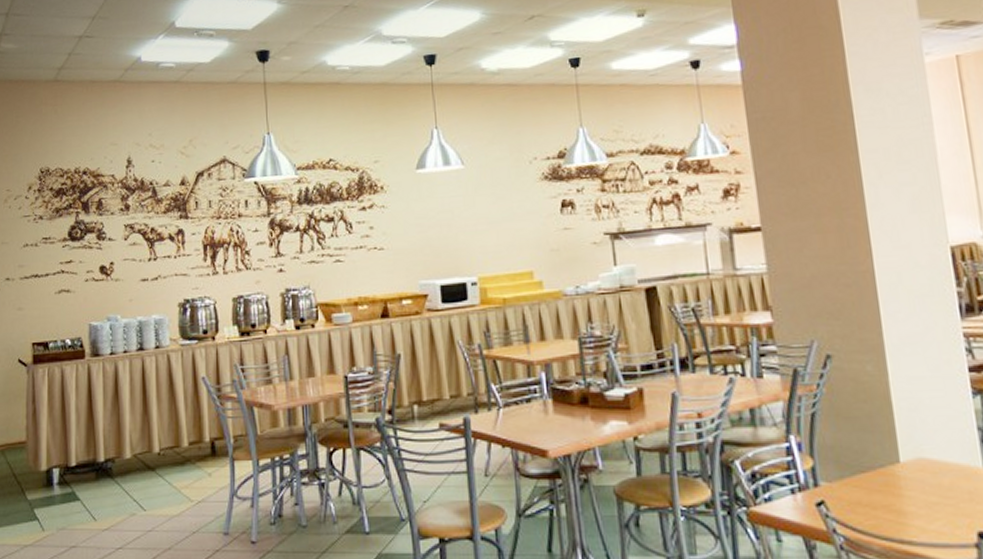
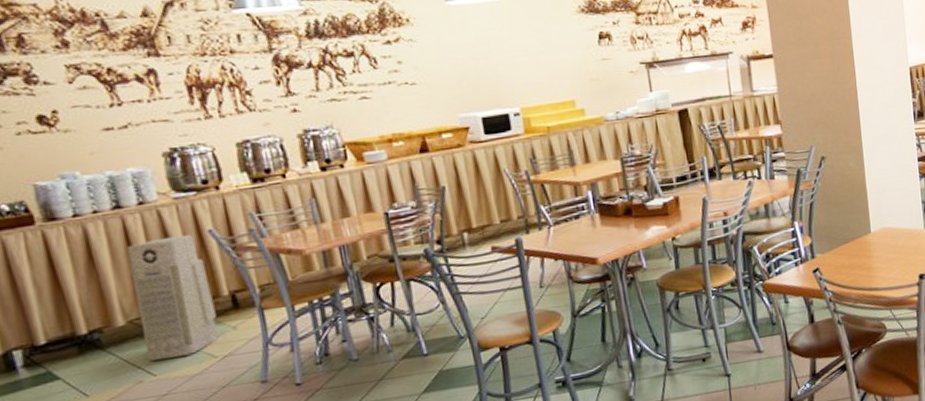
air purifier: none [141,379,197,495] -> present [127,234,218,361]

